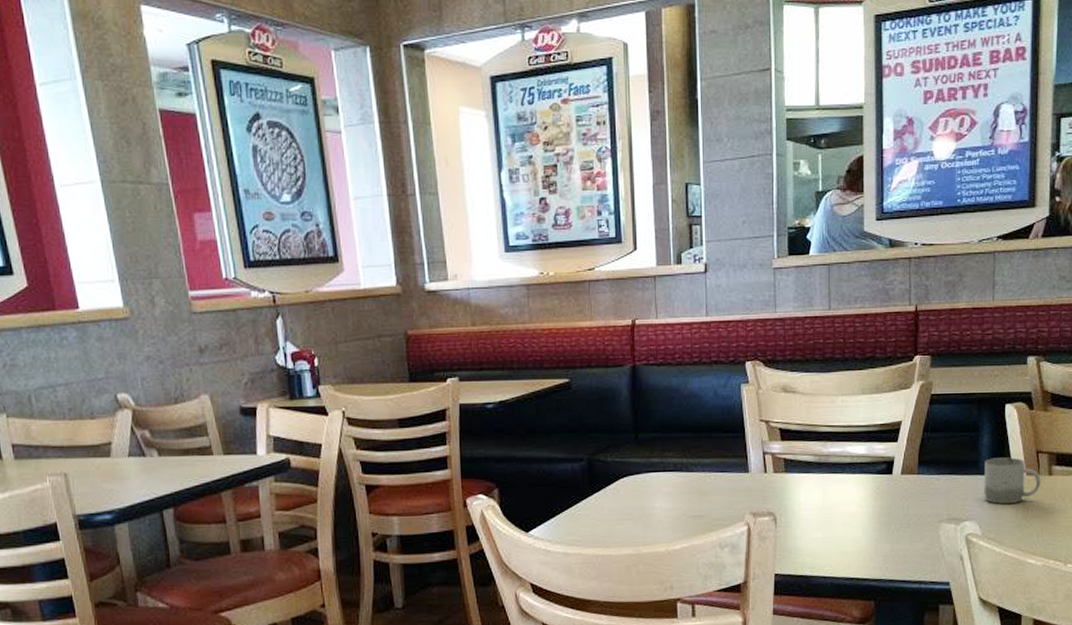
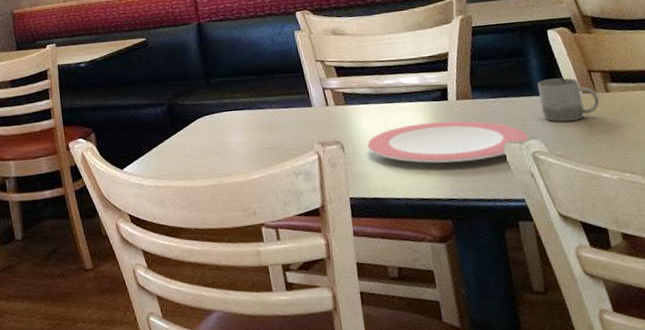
plate: none [801,497,965,542] -> present [367,121,529,164]

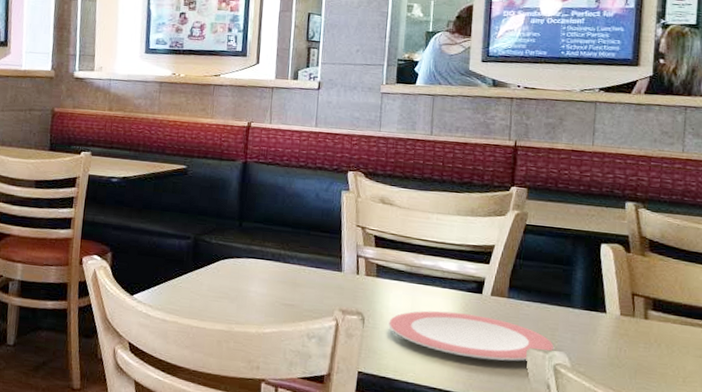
cup: present [537,78,600,122] -> none [575,293,636,341]

